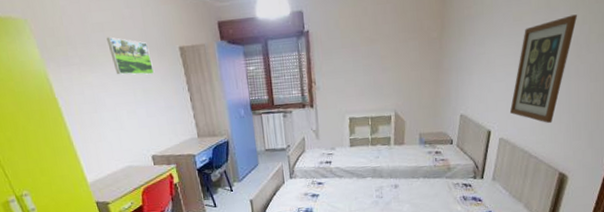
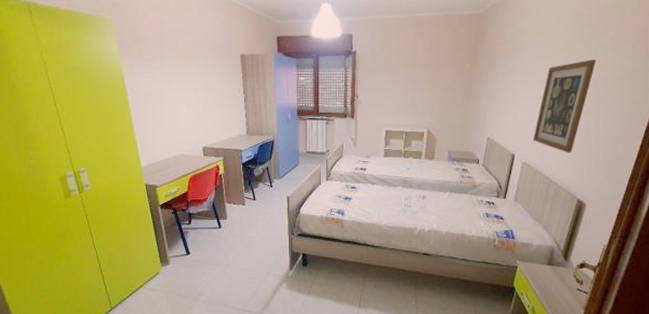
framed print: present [106,37,155,75] -> none [178,40,216,75]

